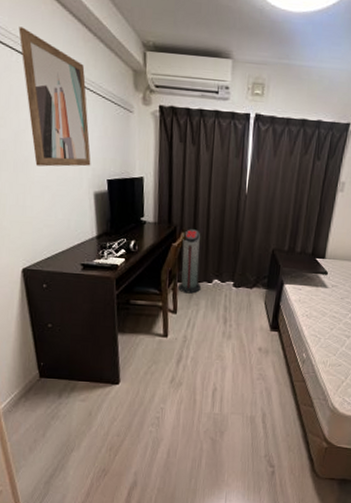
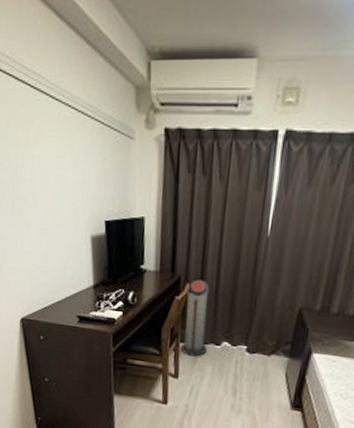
wall art: present [18,26,91,167] -> none [15,48,88,208]

